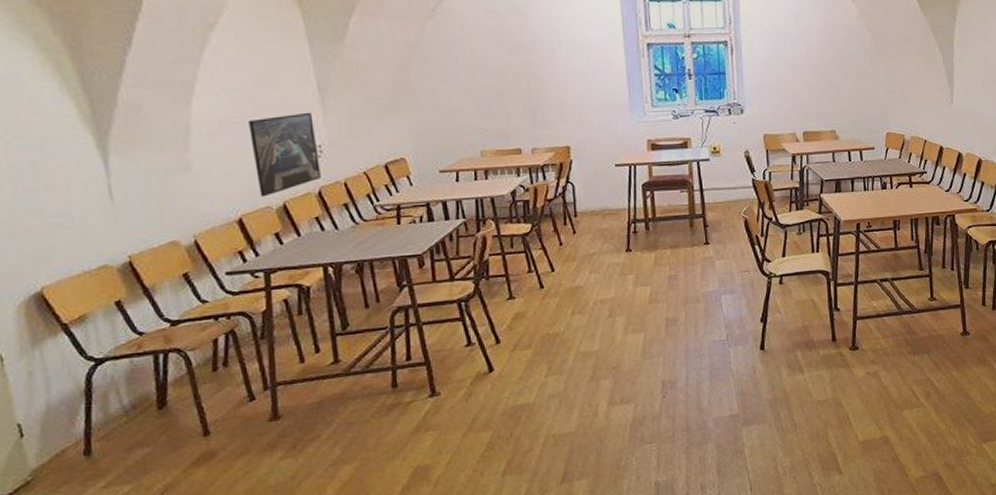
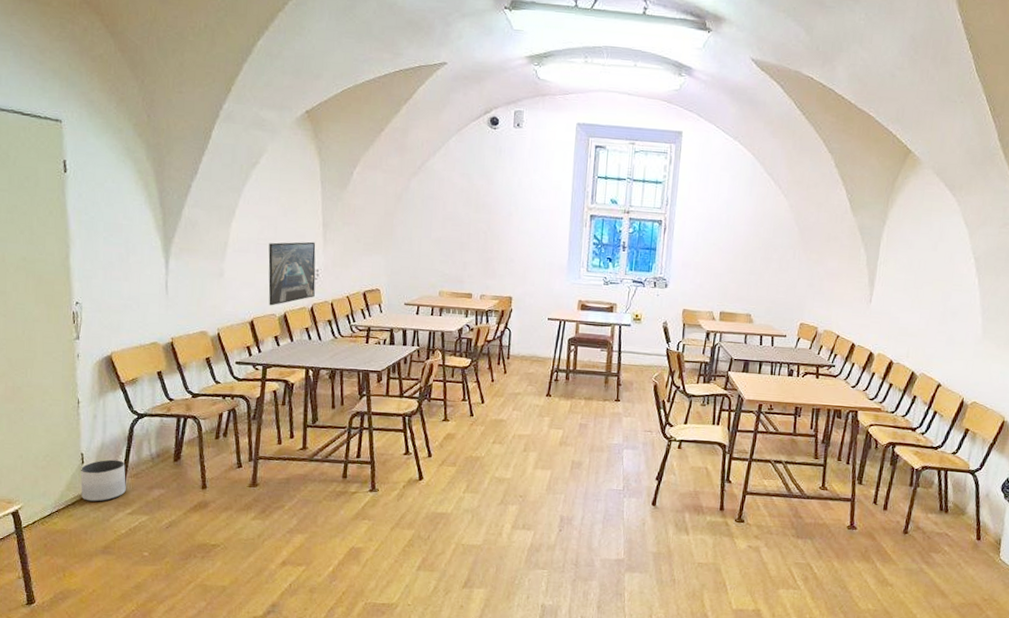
planter: none [20,422,94,484] -> present [81,459,126,502]

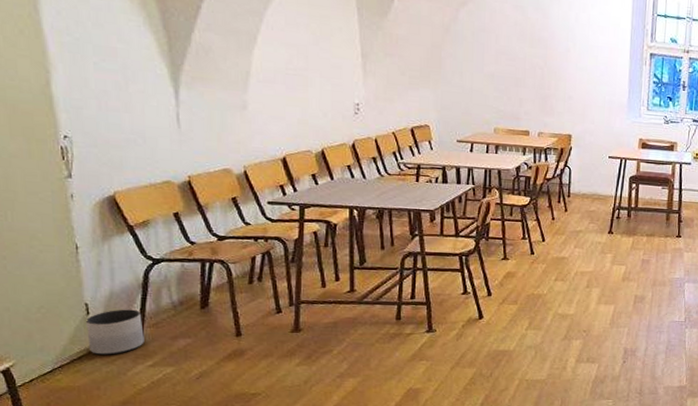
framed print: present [268,241,316,306] -> none [300,73,356,142]

